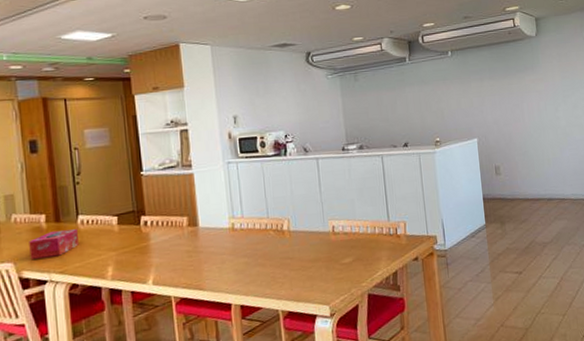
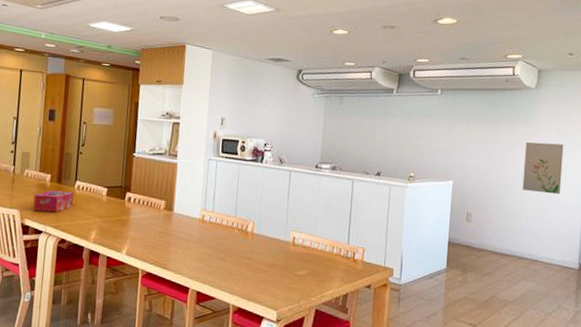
wall art: none [536,85,574,135] -> present [522,142,564,195]

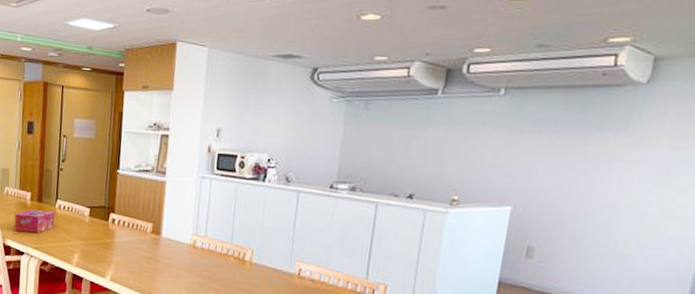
wall art: present [522,142,564,195] -> none [611,156,683,227]

